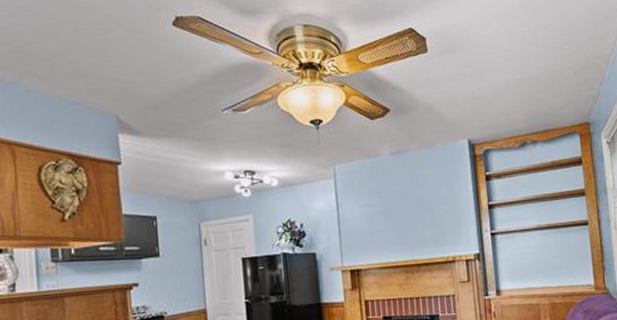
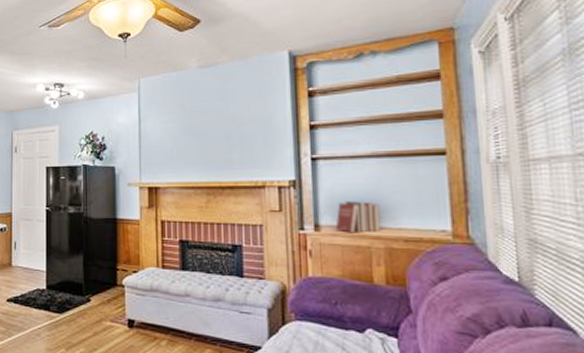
books: none [512,267,546,295] -> present [335,201,381,233]

